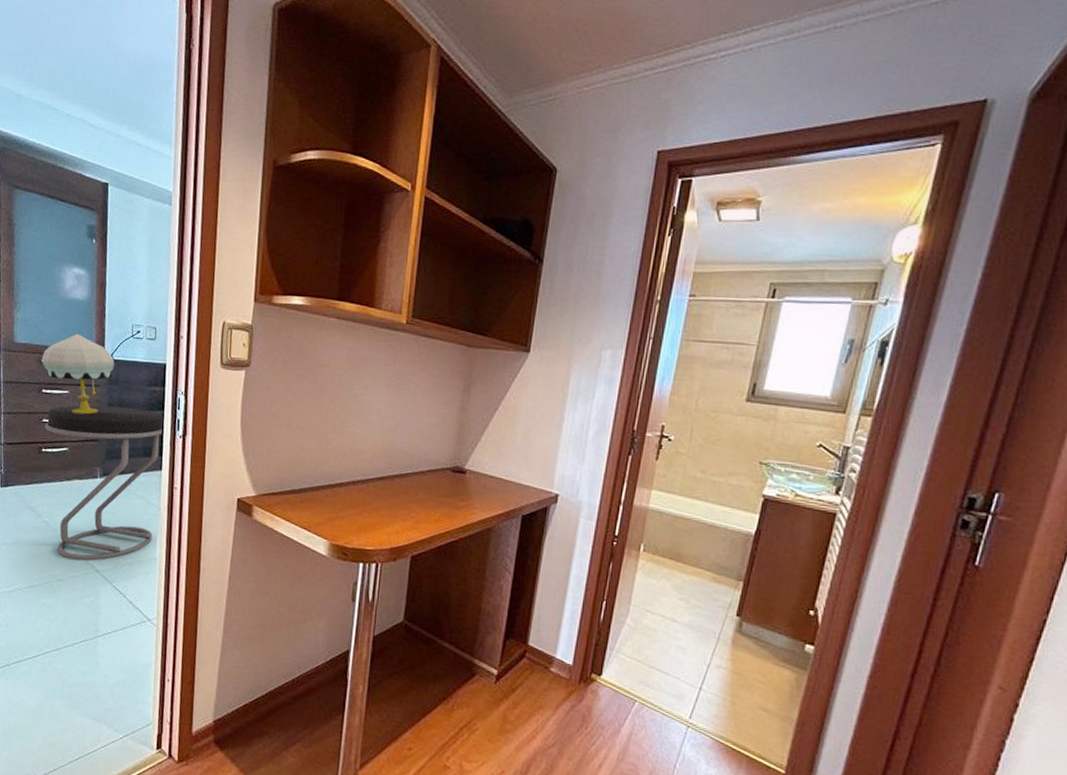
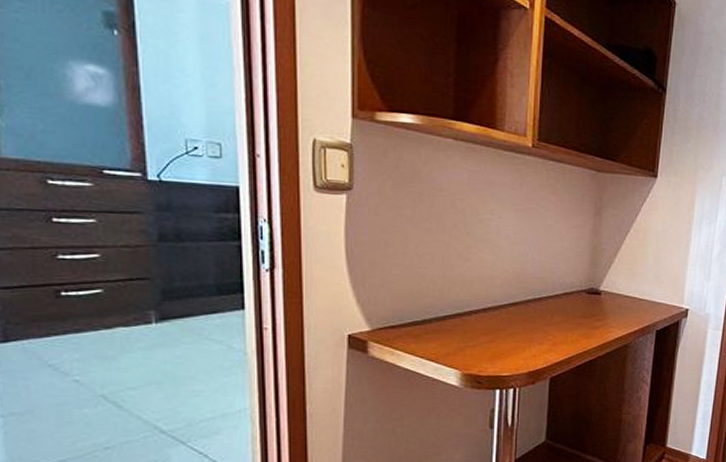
table lamp: present [42,333,114,415] -> none [47,148,163,248]
stool: present [45,405,165,561] -> none [62,236,244,422]

